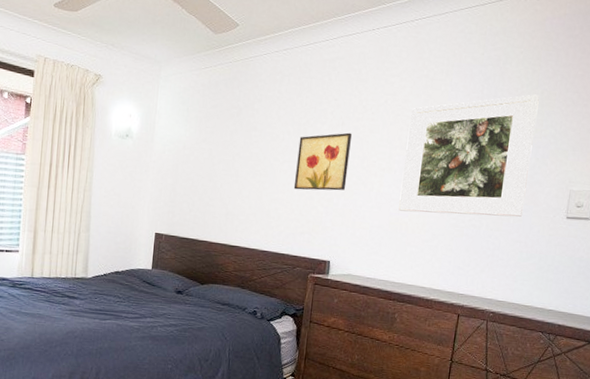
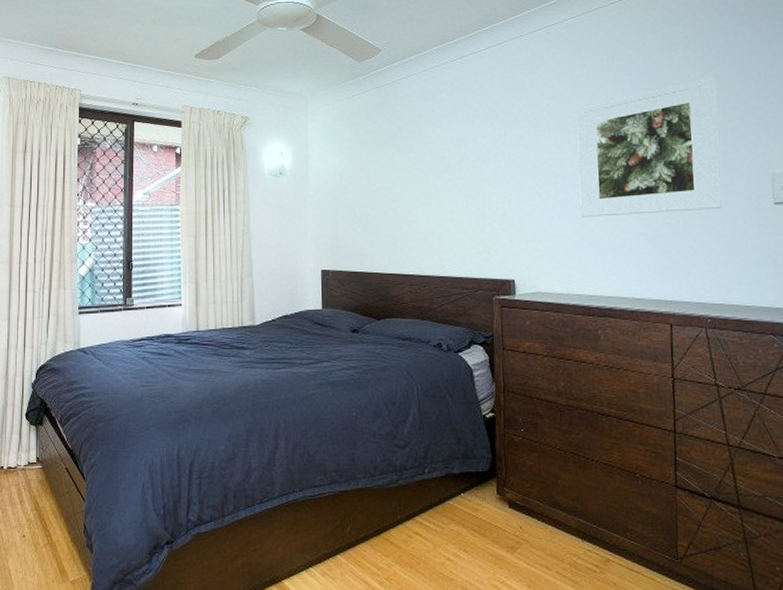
wall art: present [293,132,352,191] -> none [461,142,519,208]

